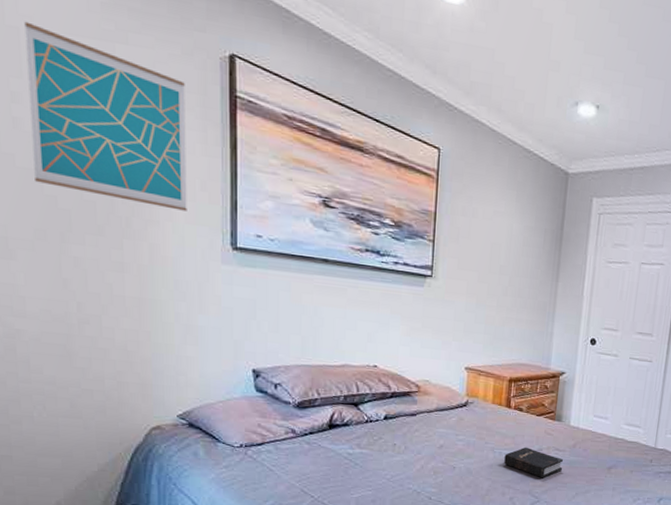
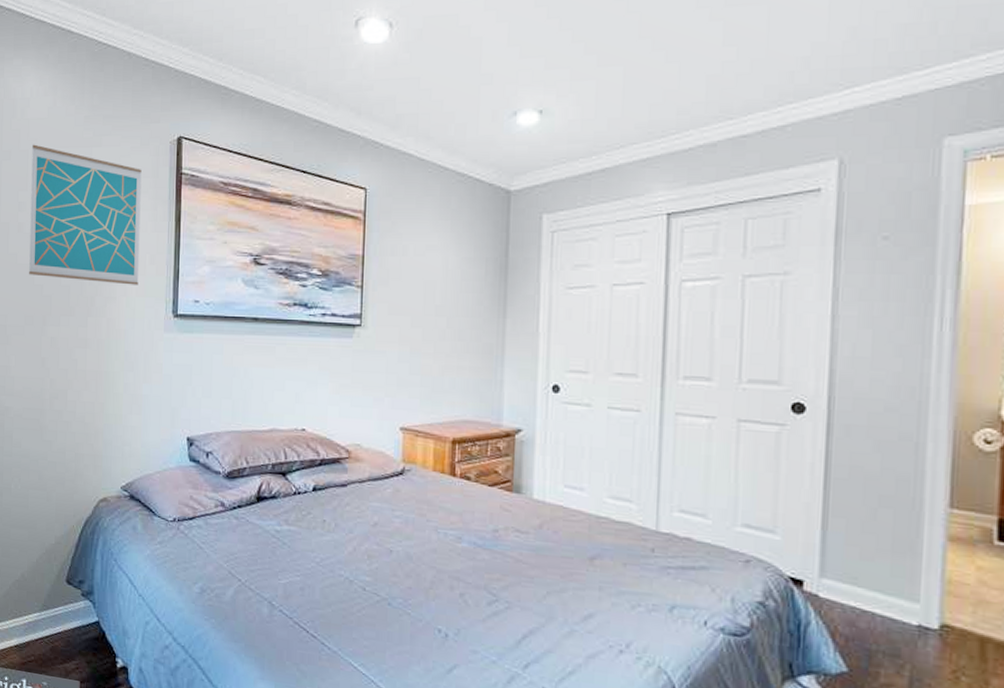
hardback book: present [504,447,563,479] -> none [451,526,527,570]

